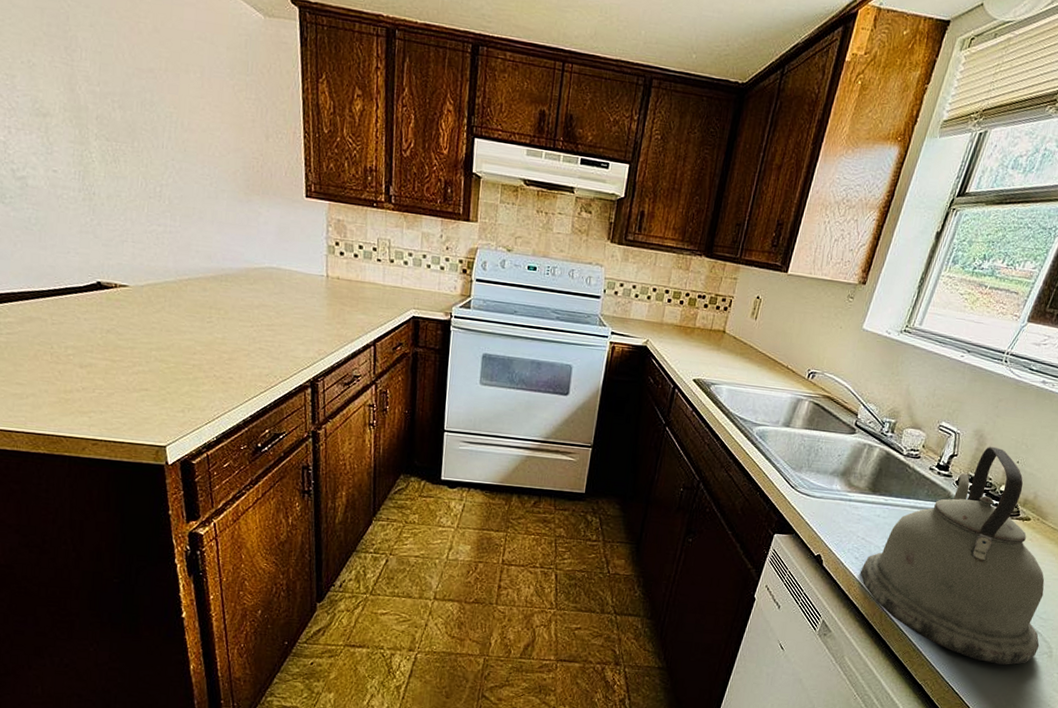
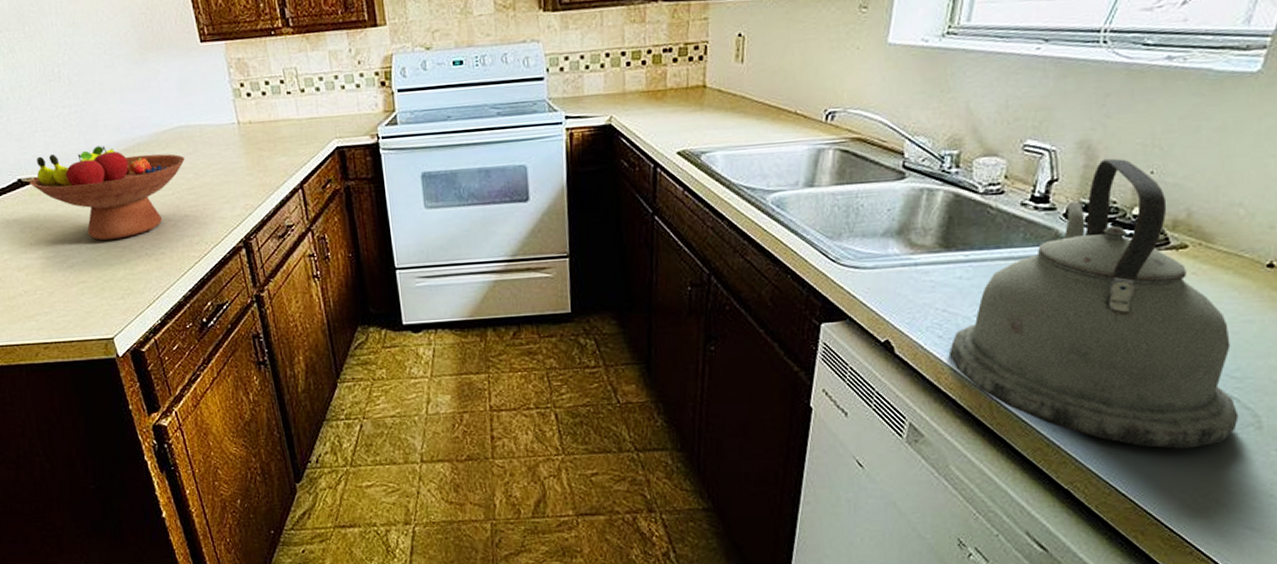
fruit bowl: none [109,265,270,357] -> present [29,145,185,241]

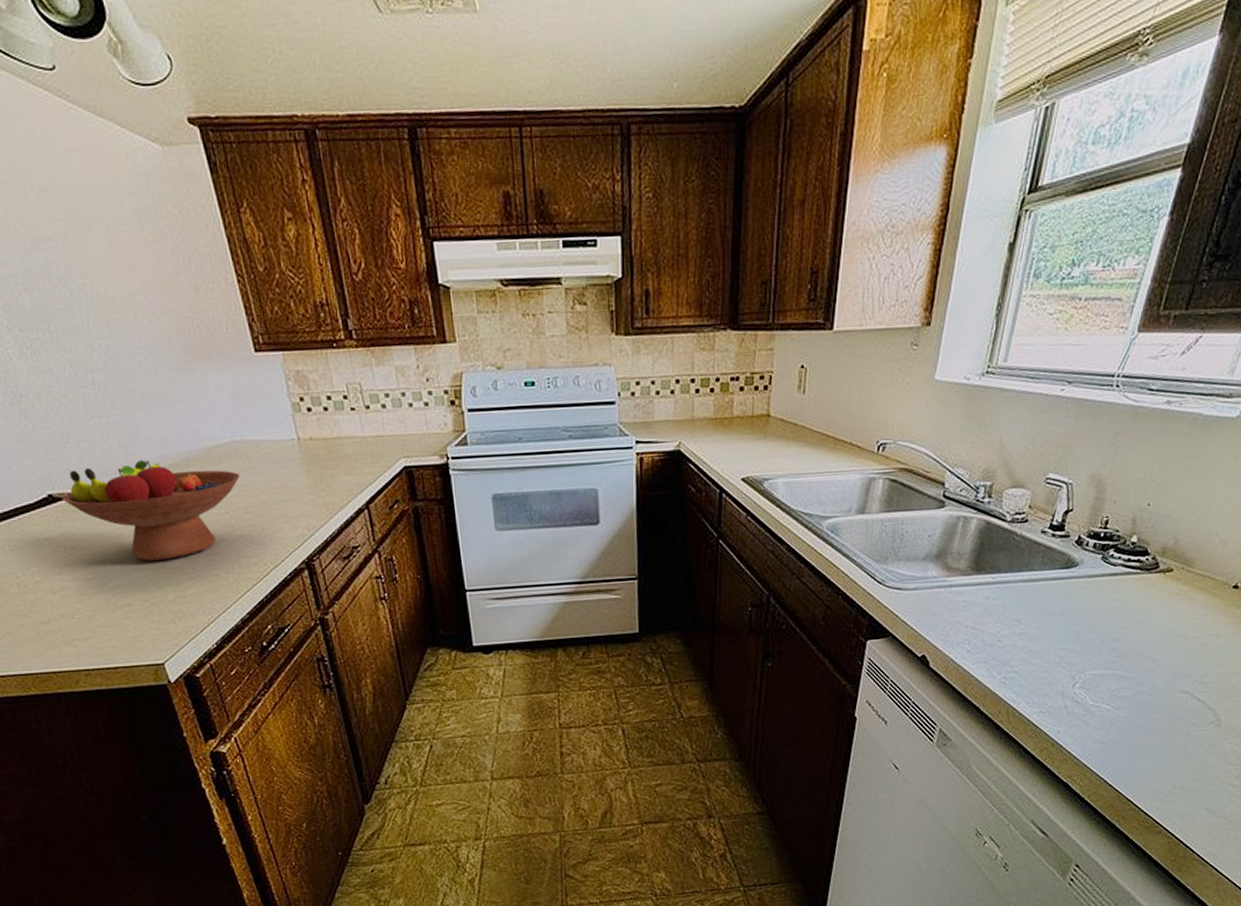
kettle: present [950,158,1239,449] -> none [976,491,1204,745]

